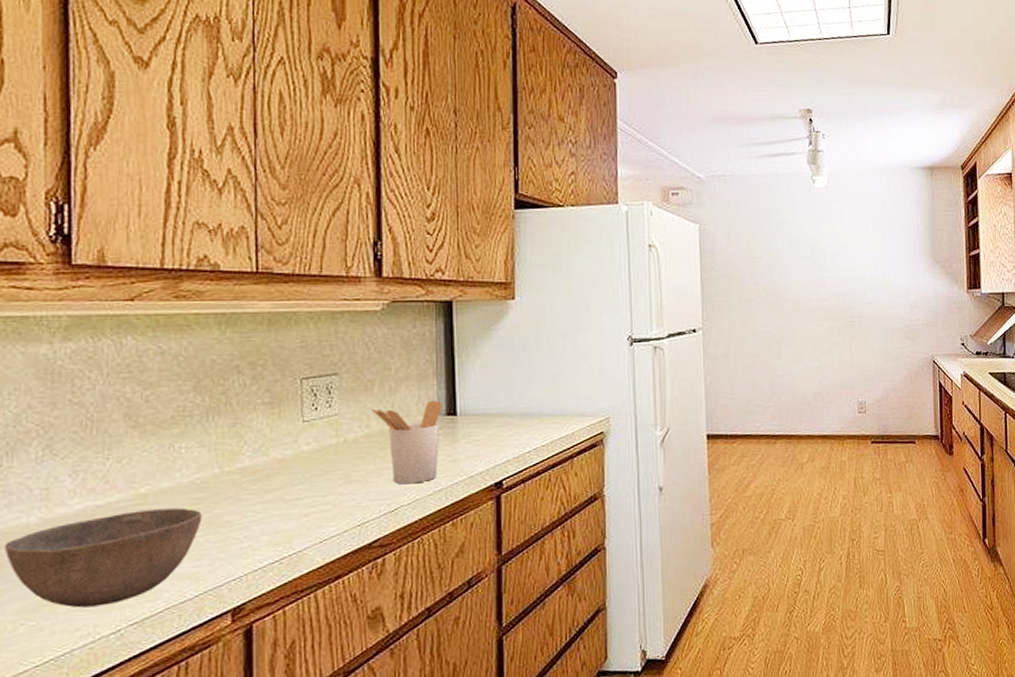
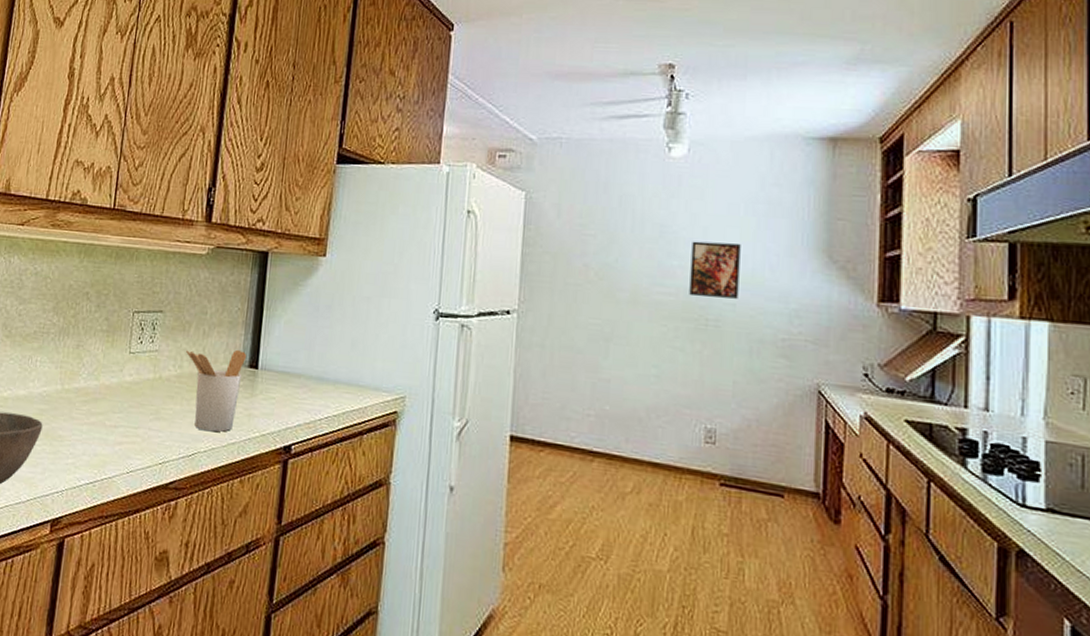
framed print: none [837,255,874,300] -> present [689,241,741,299]

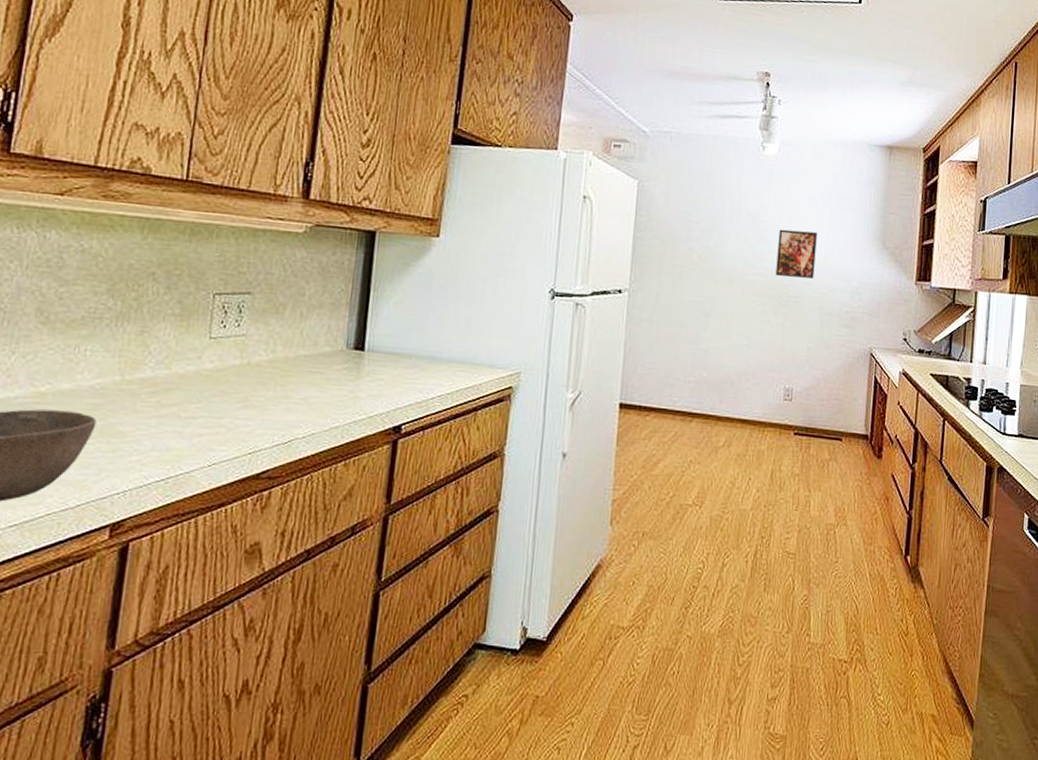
utensil holder: present [186,349,247,432] -> none [280,331,352,417]

